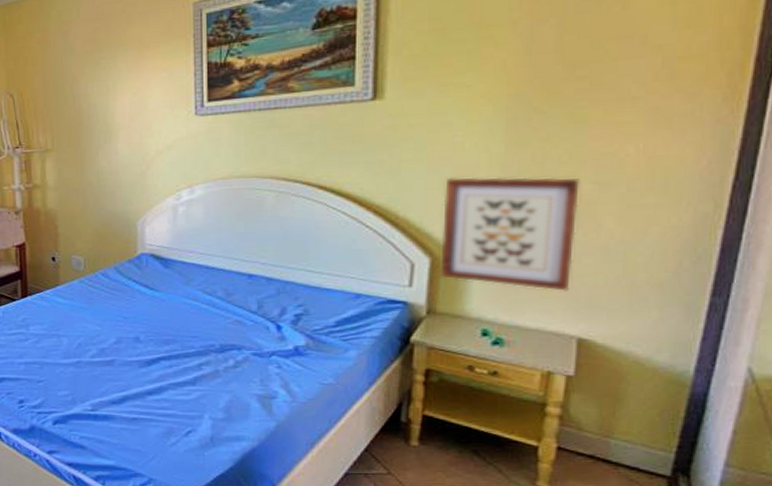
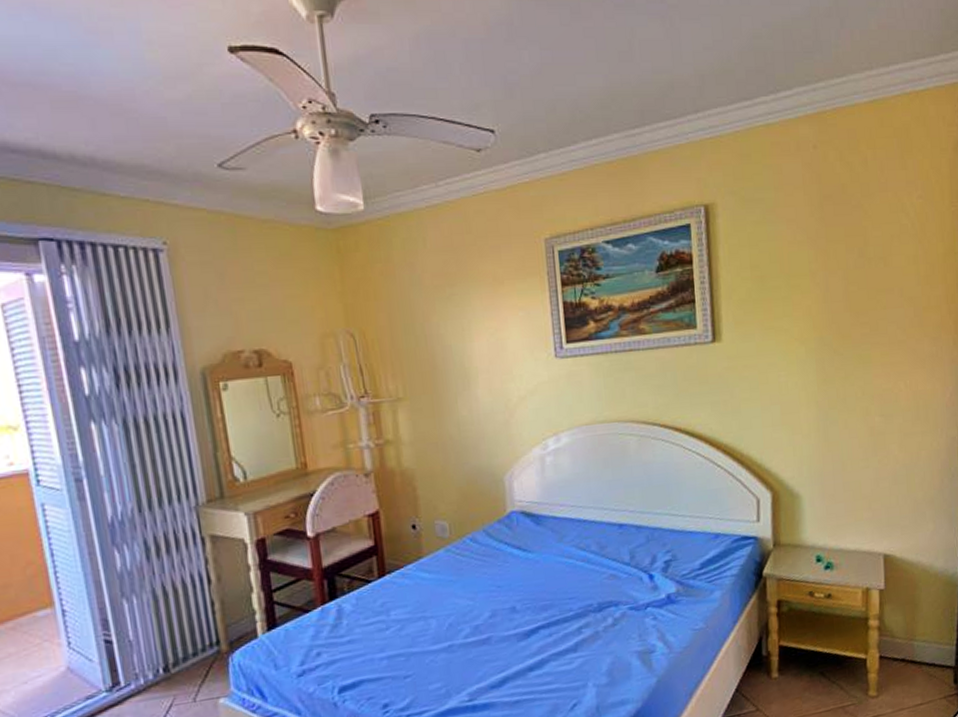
wall art: present [440,177,580,291] -> none [776,411,874,514]

